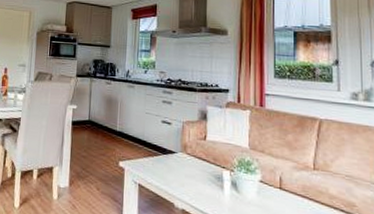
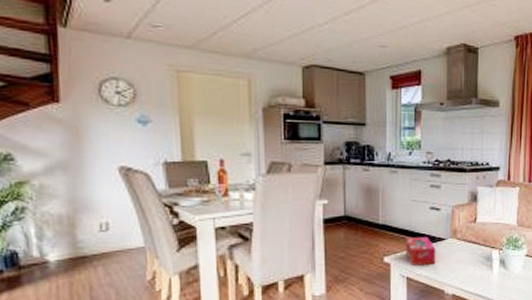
tissue box: none [138,146,167,176] -> present [405,236,436,265]

